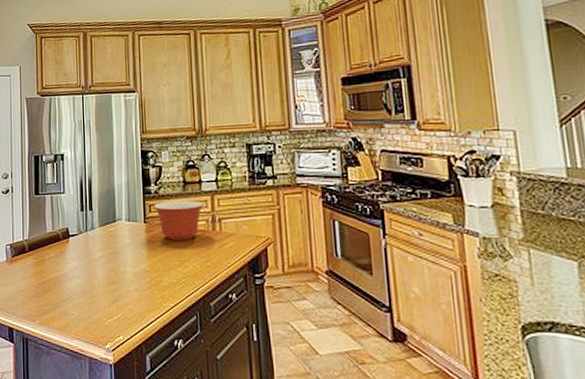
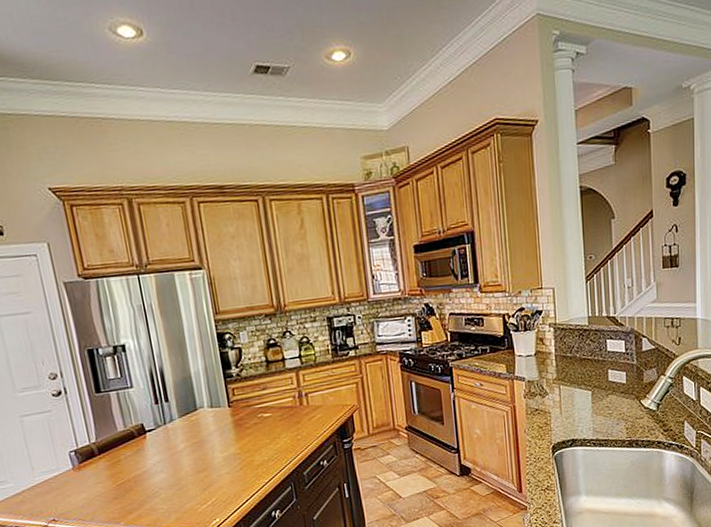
mixing bowl: present [154,201,204,240] -> none [237,378,290,421]

